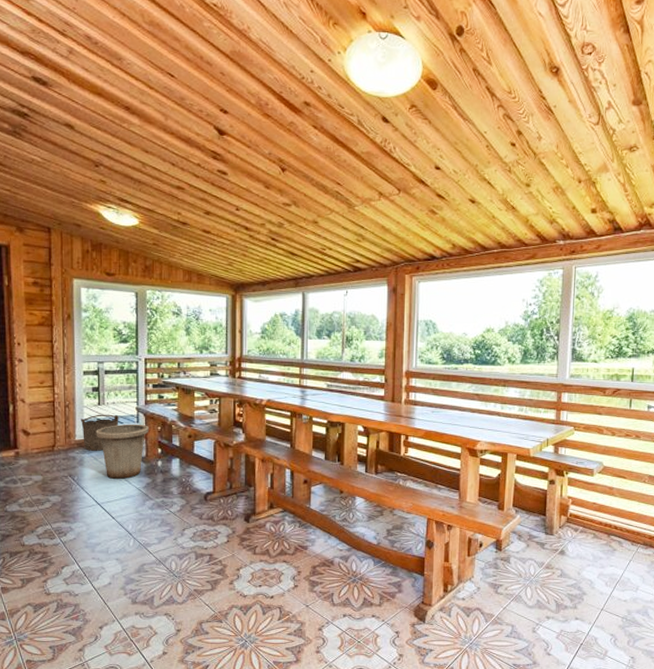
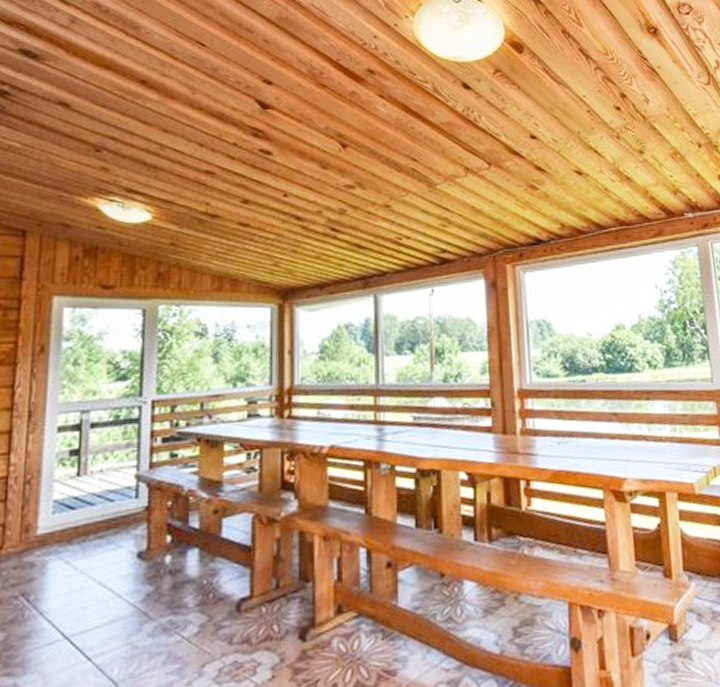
bucket: present [80,414,119,451] -> none [46,488,108,551]
trash can: present [96,424,149,480] -> none [69,499,153,594]

